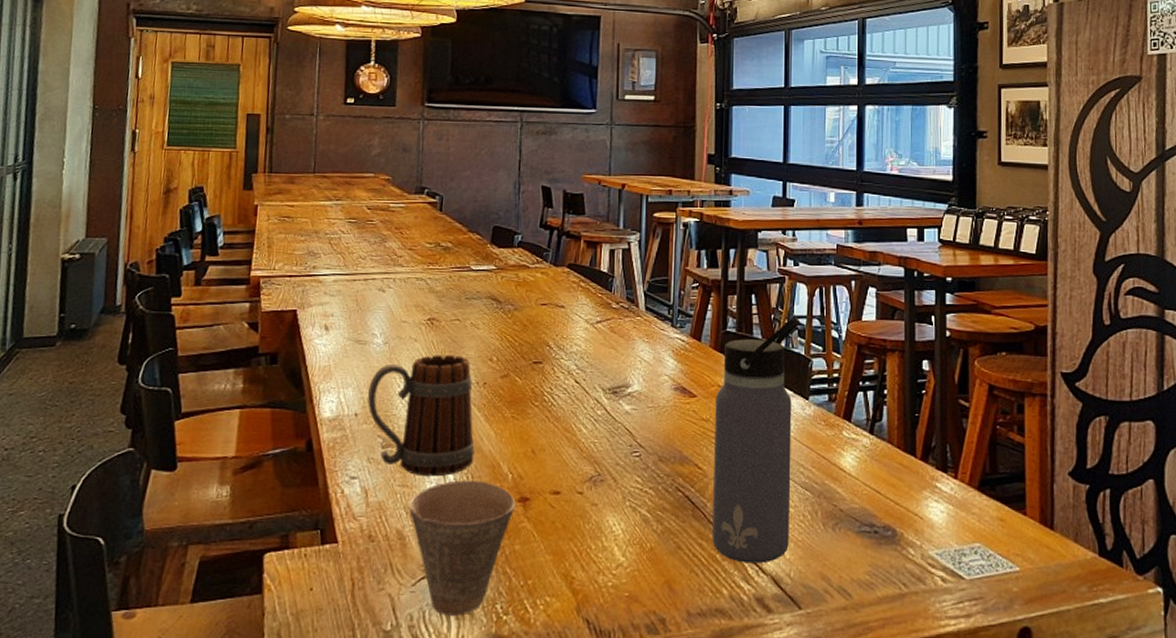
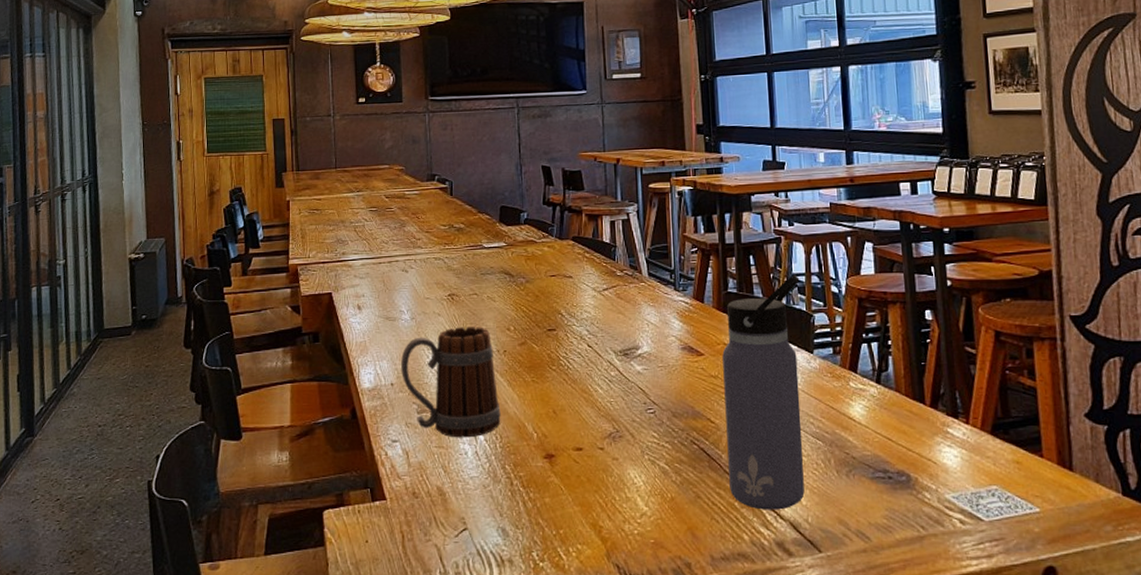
cup: present [408,480,516,616] -> none [446,440,542,563]

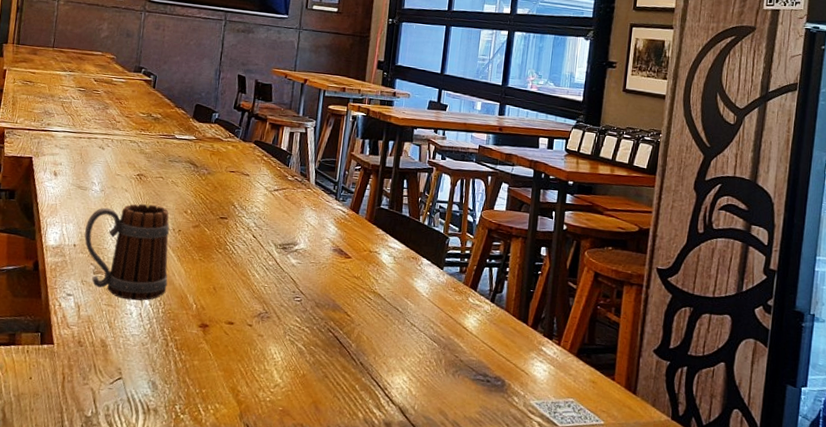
water bottle: present [722,274,805,510] -> none [353,201,443,396]

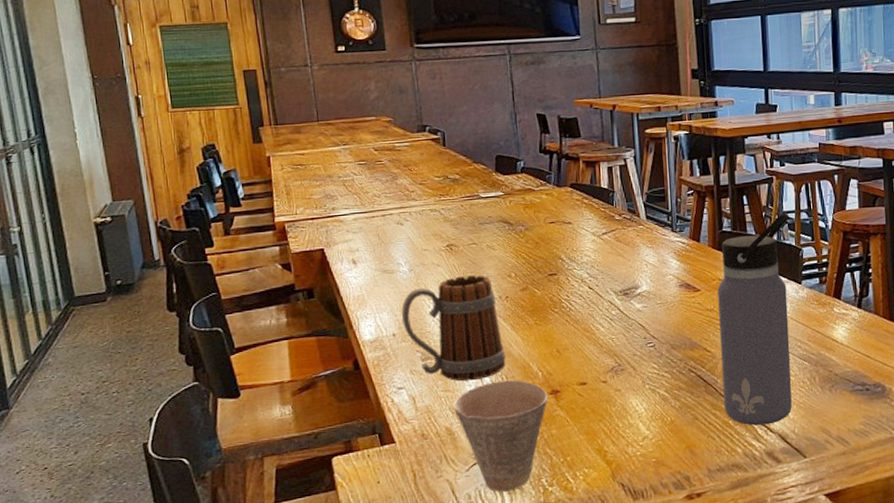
cup: none [111,305,197,411] -> present [453,380,548,492]
water bottle: none [353,201,443,396] -> present [717,212,792,426]

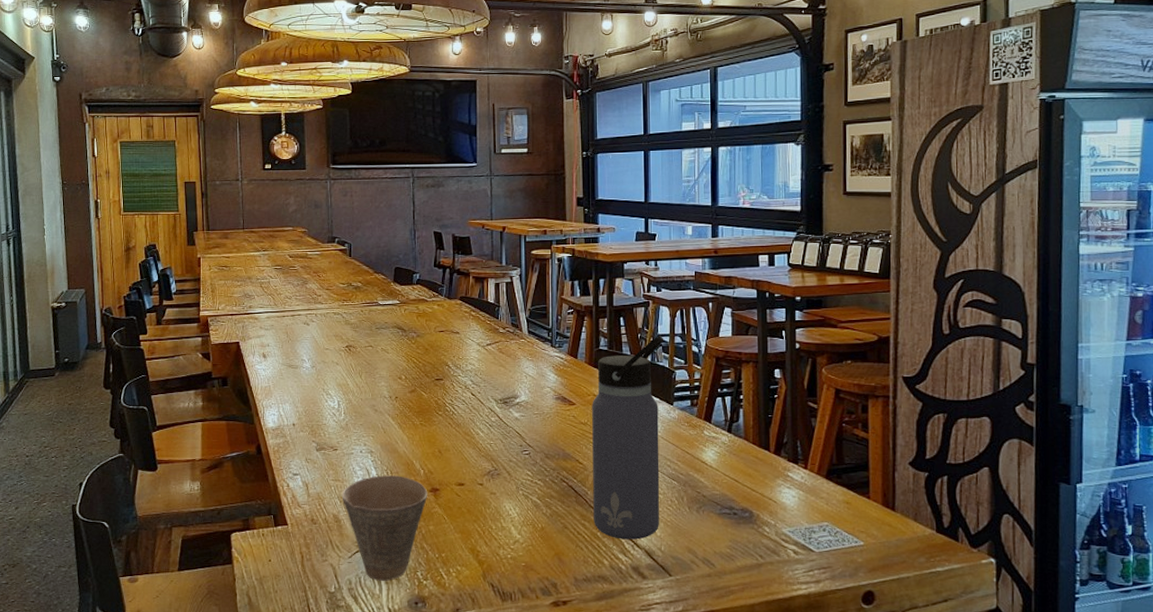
beer mug: present [402,274,506,382] -> none [302,374,392,473]

